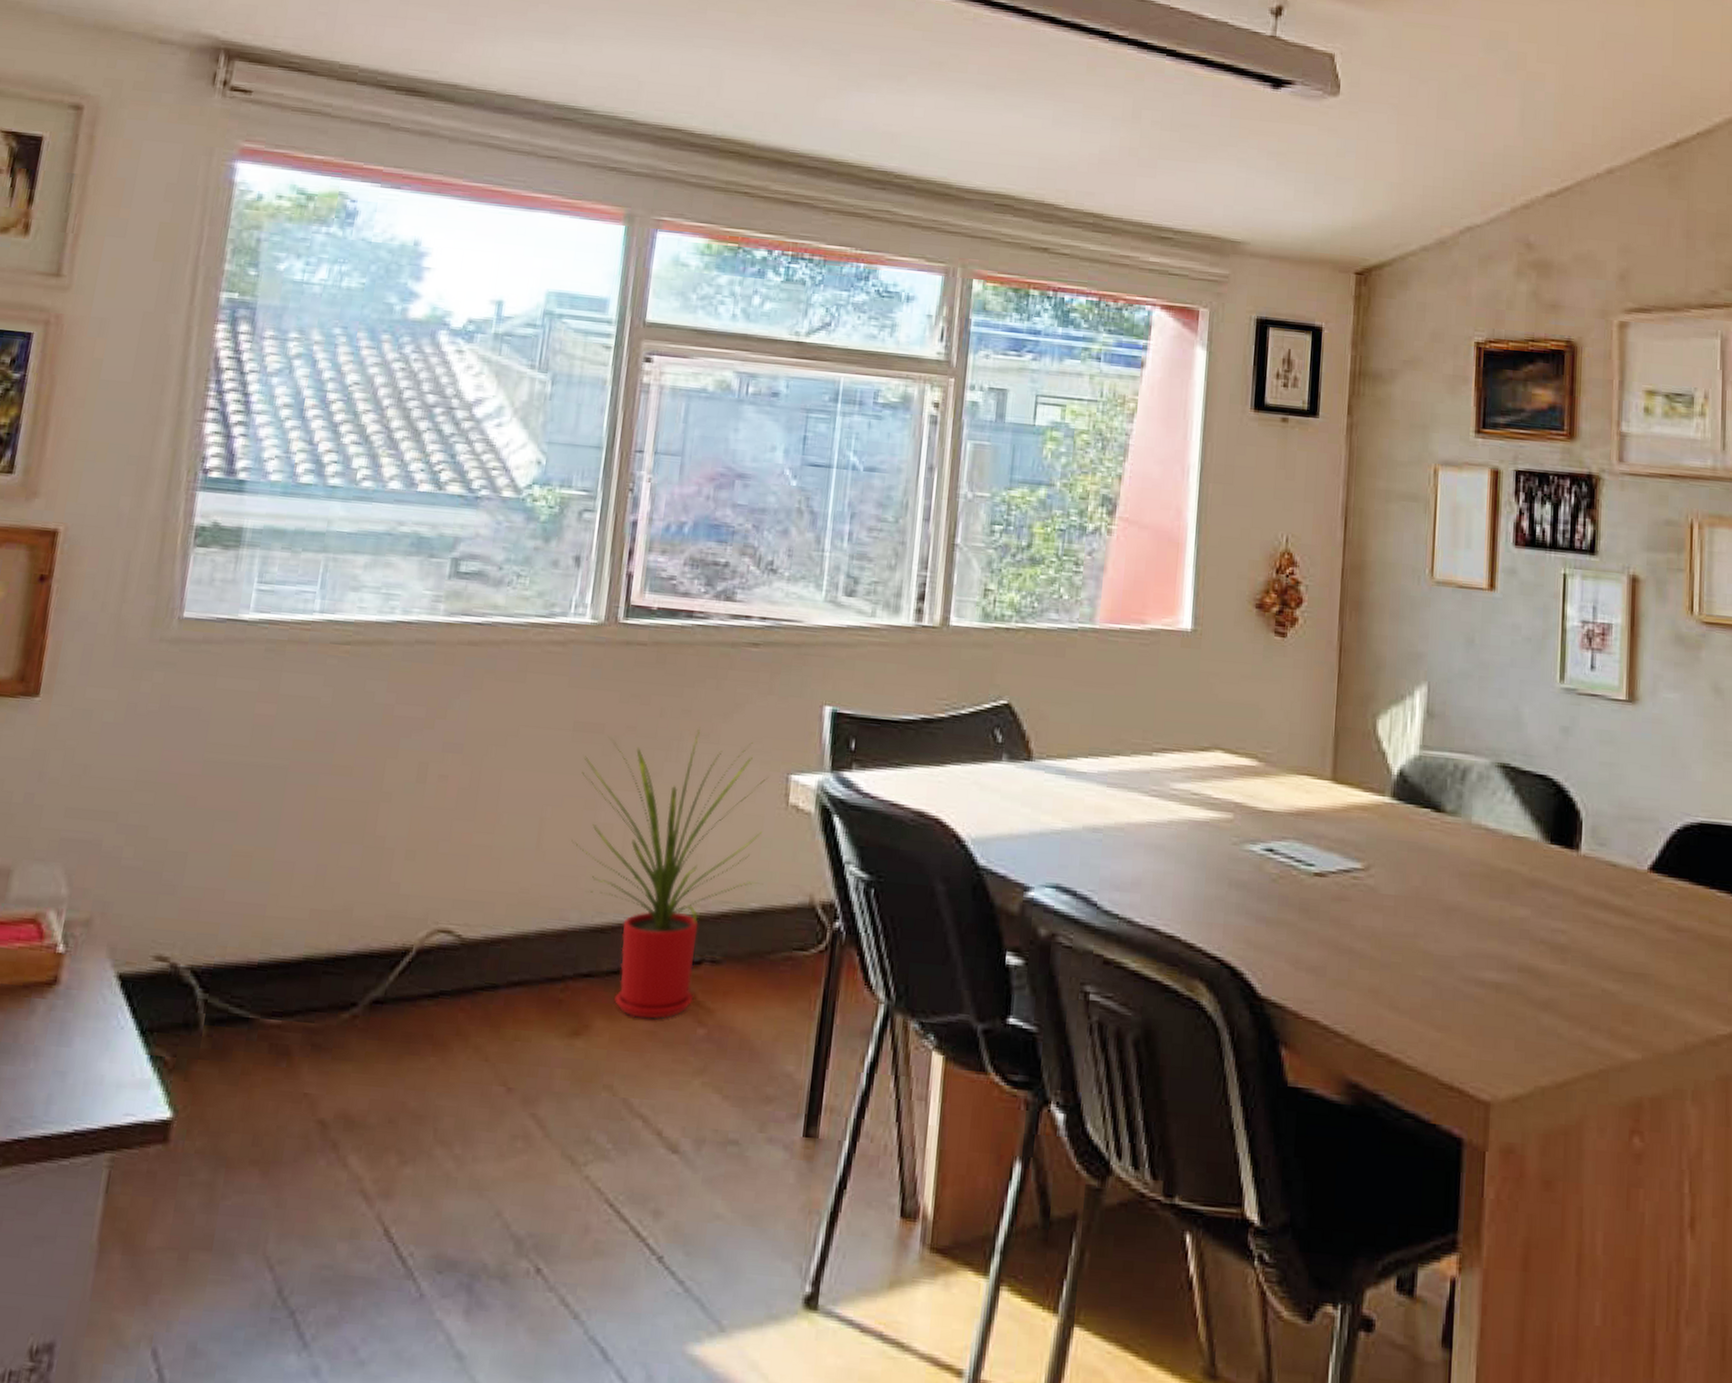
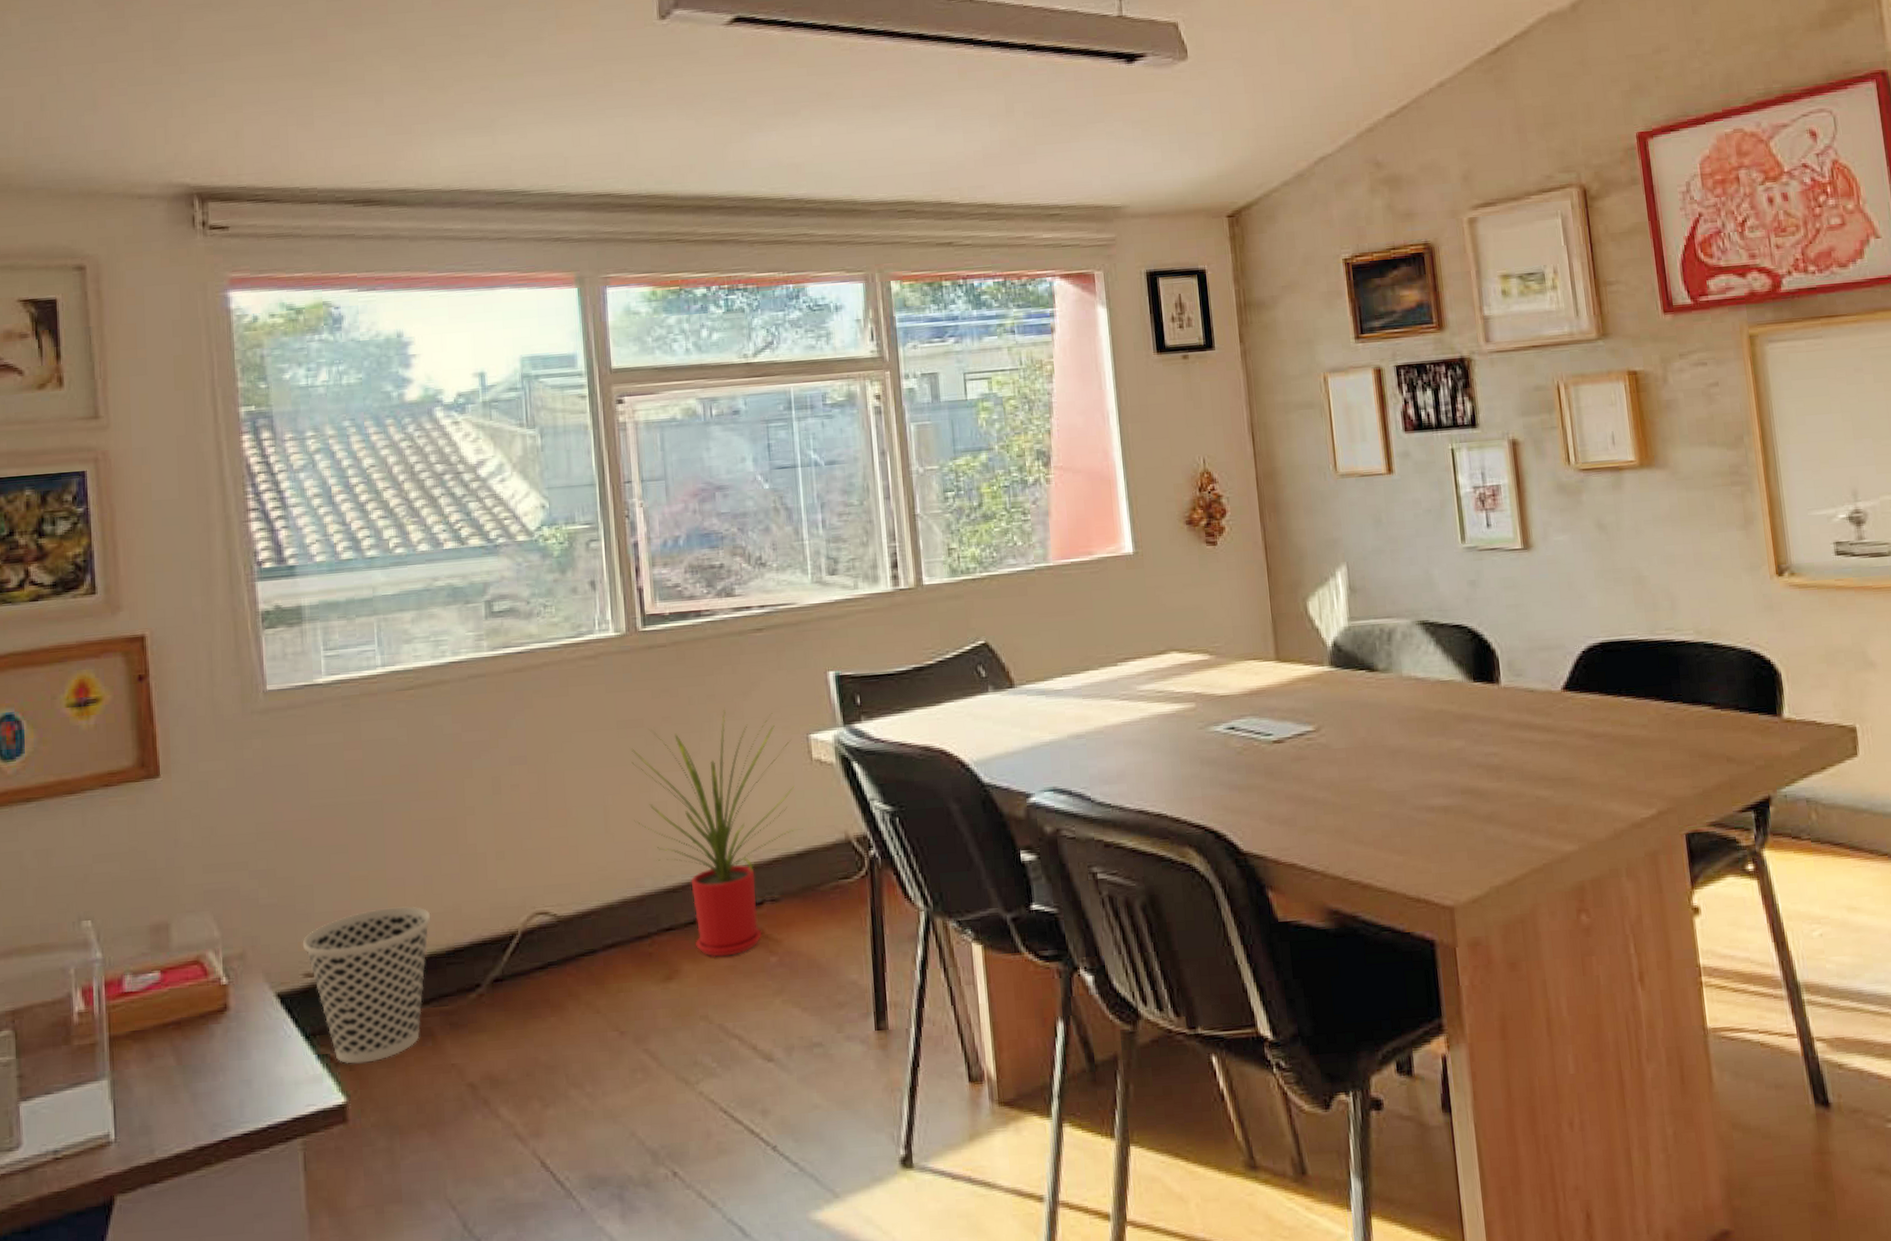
wastebasket: none [160,894,317,1075] -> present [302,906,431,1064]

